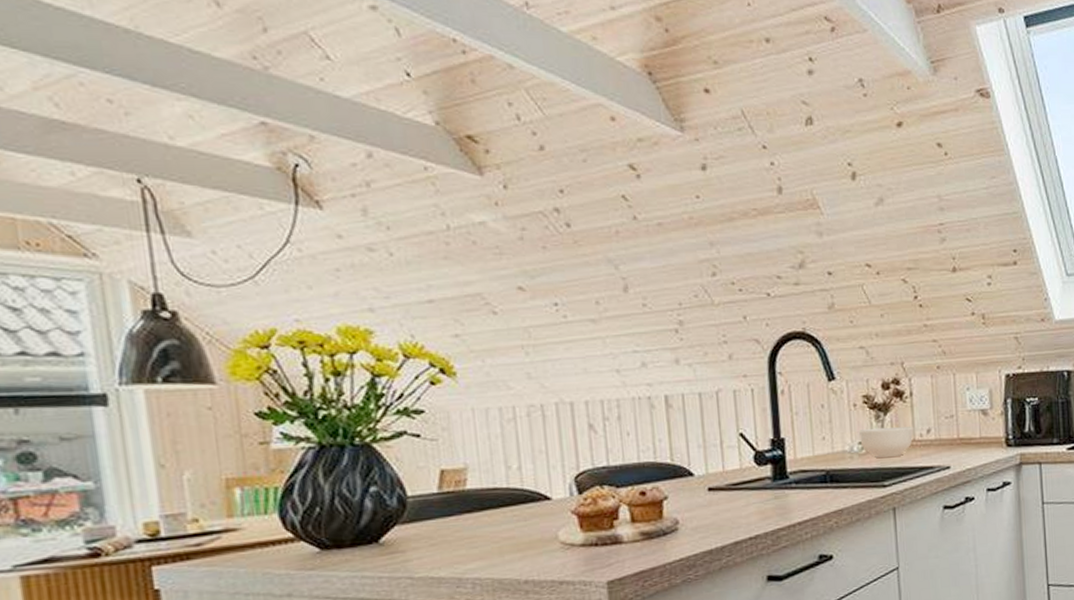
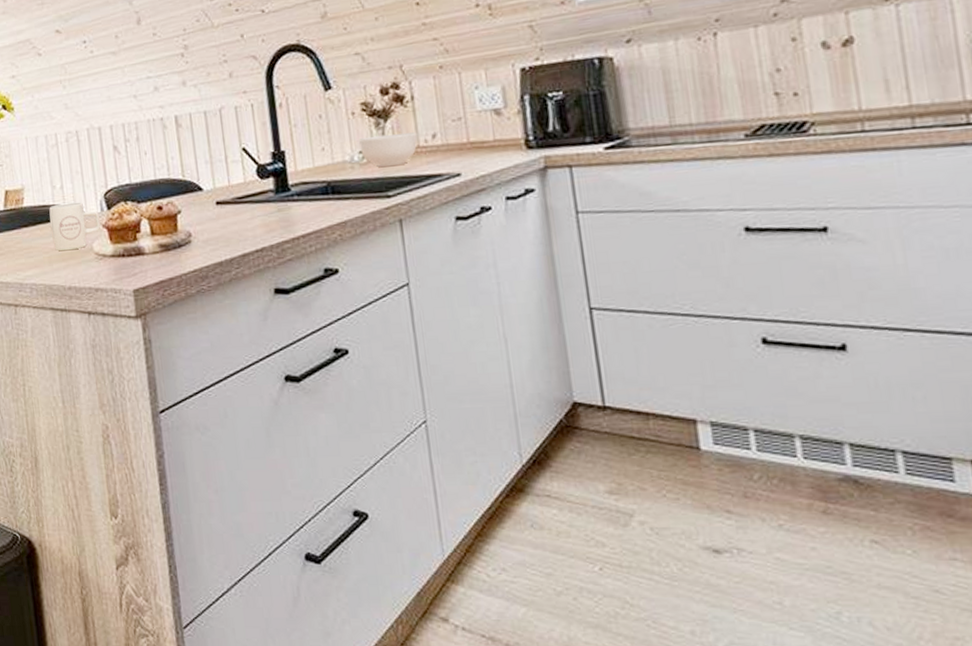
mug: none [501,485,570,541] -> present [49,202,101,252]

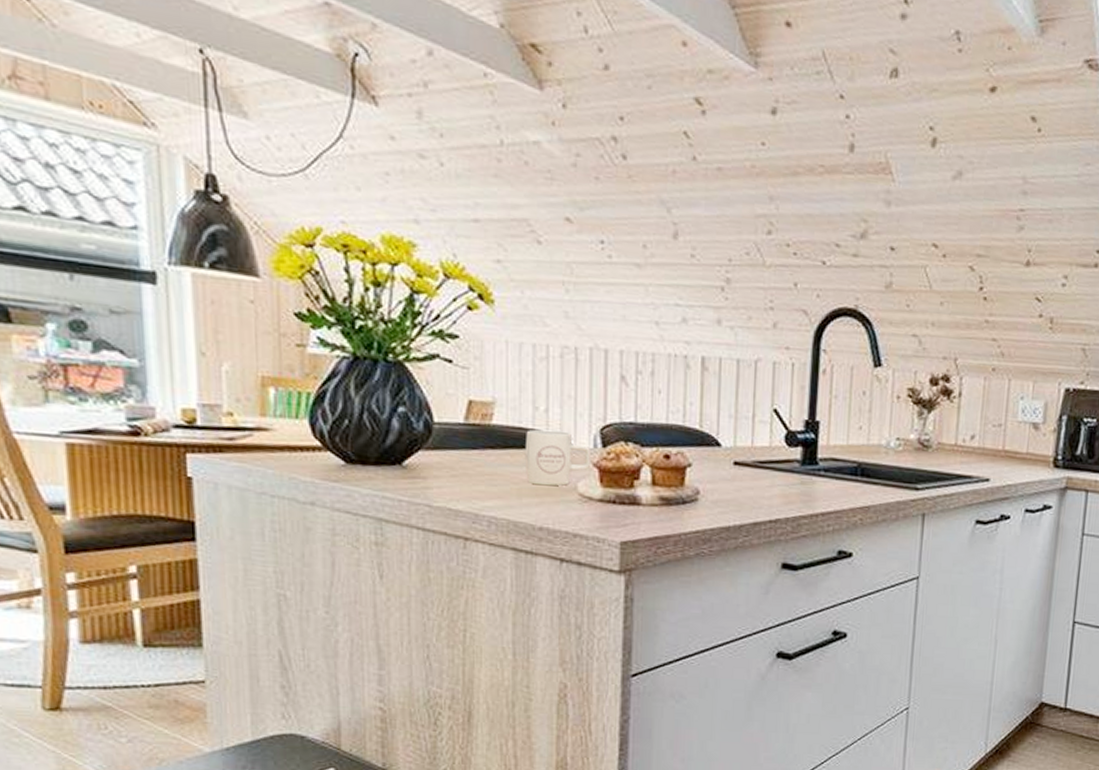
bowl: present [358,132,417,168] -> none [898,424,957,460]

